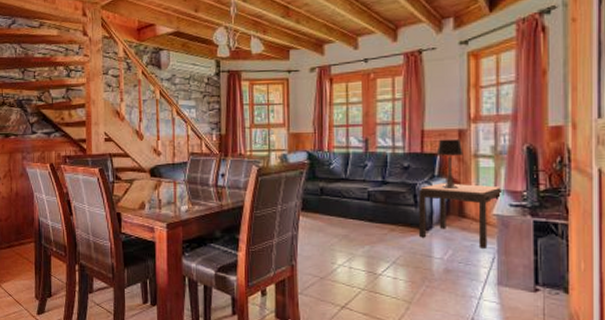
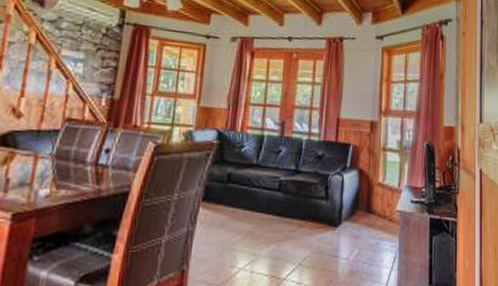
side table: present [419,183,504,250] -> none [328,175,407,248]
table lamp: present [436,138,464,189] -> none [349,129,374,182]

